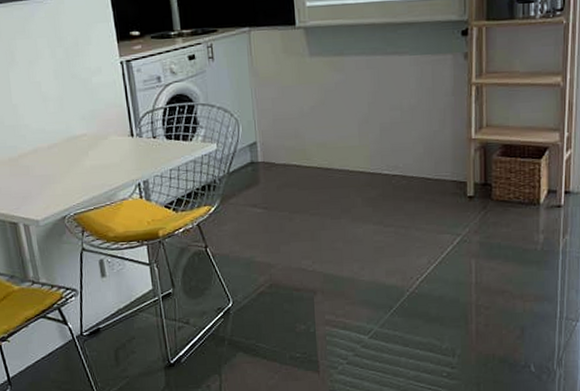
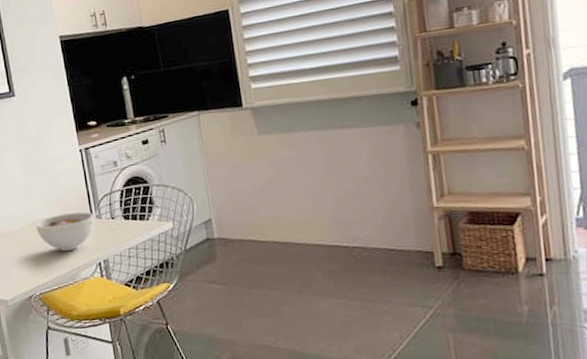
bowl: none [70,129,135,170] -> present [35,212,95,251]

